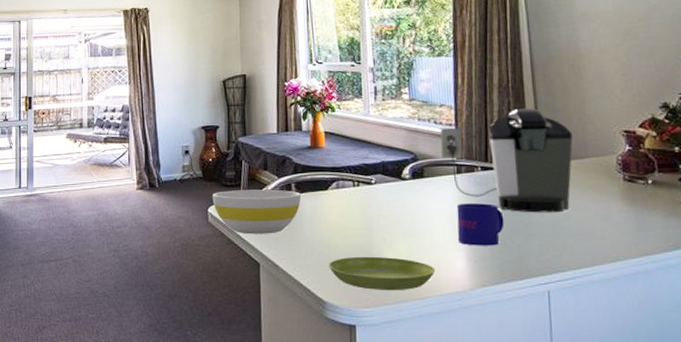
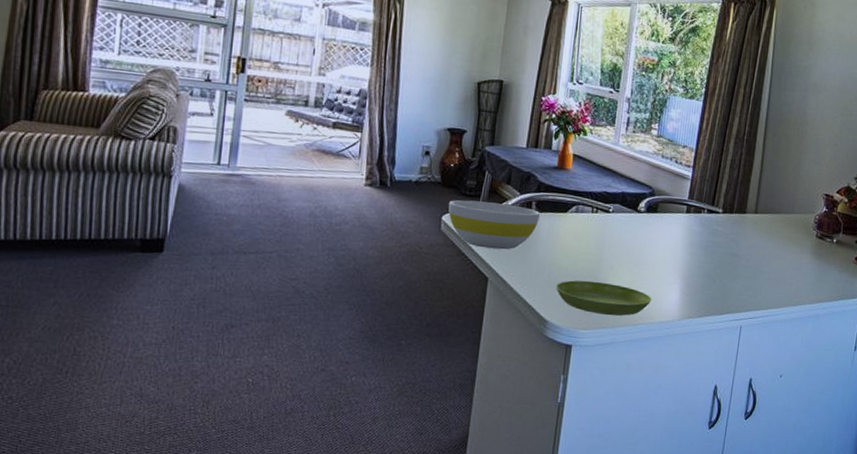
coffee maker: present [440,108,573,213] -> none [675,161,786,259]
mug: present [456,202,505,246] -> none [676,241,718,283]

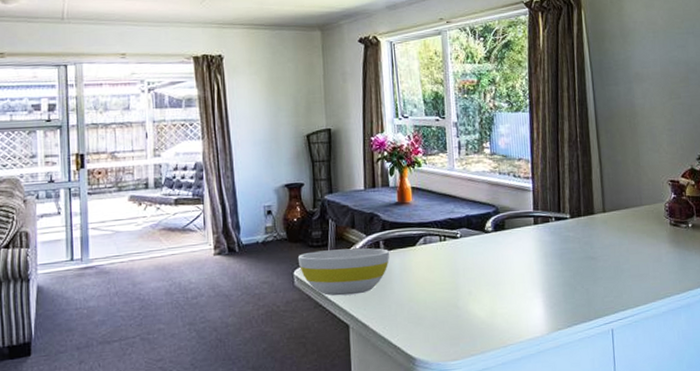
saucer: present [556,280,652,316] -> none [418,309,517,343]

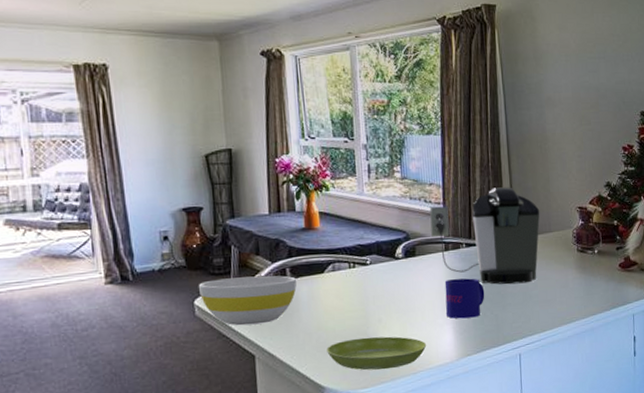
saucer: none [418,309,517,343] -> present [327,336,427,371]
coffee maker: none [518,161,631,259] -> present [429,187,540,285]
mug: none [534,251,575,293] -> present [444,278,485,319]

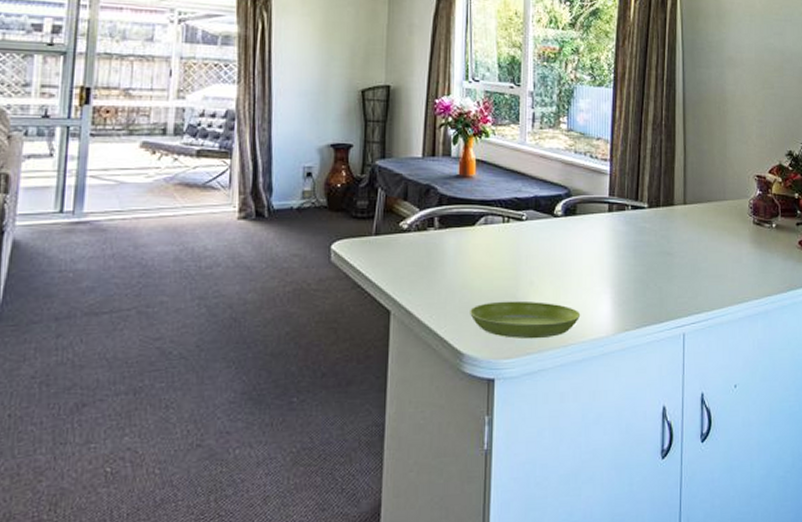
bowl: present [198,275,297,326] -> none [337,223,445,277]
coffee maker: present [429,187,540,285] -> none [594,148,715,255]
mug: present [444,278,485,319] -> none [605,243,649,289]

